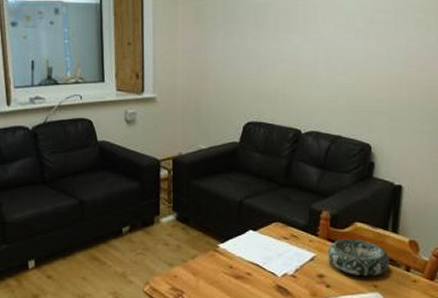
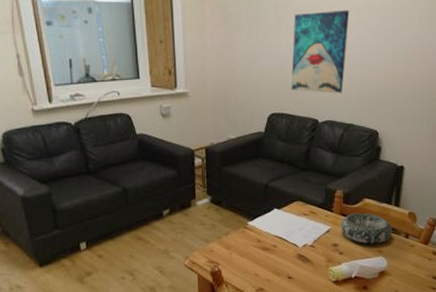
wall art: none [270,12,336,102] -> present [291,10,350,94]

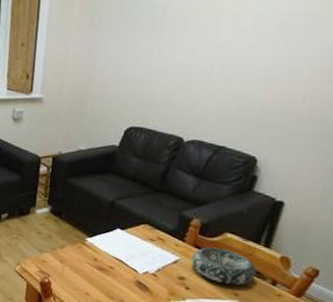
wall art: present [291,10,350,94] -> none [156,15,243,111]

